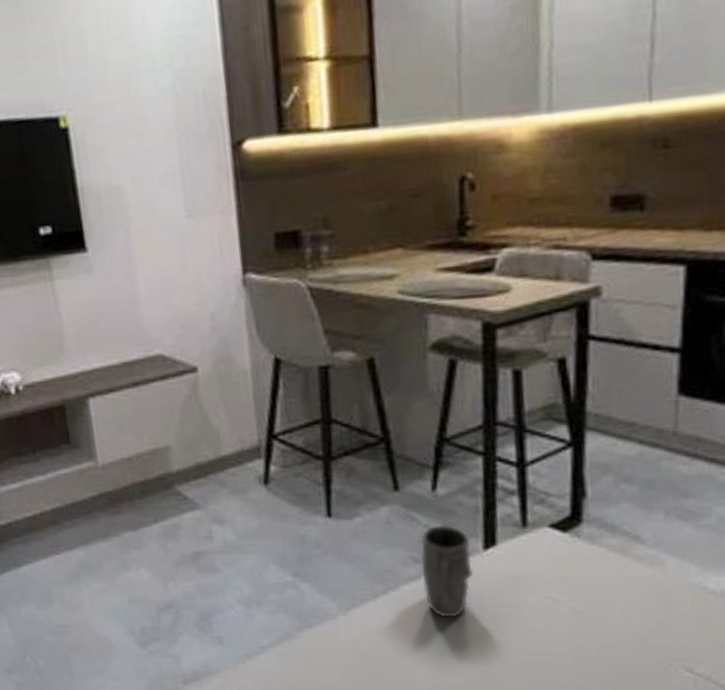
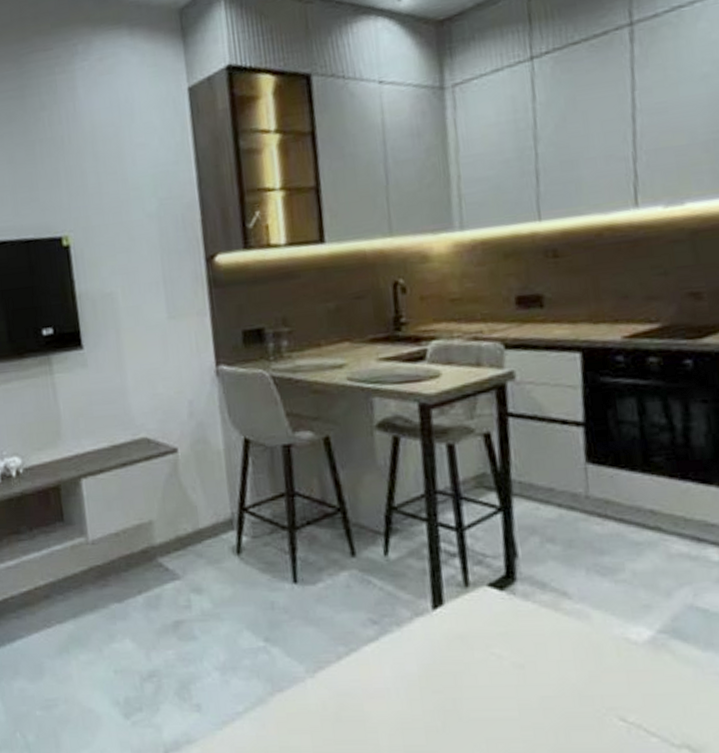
mug: present [421,523,474,618] -> none [377,585,426,677]

